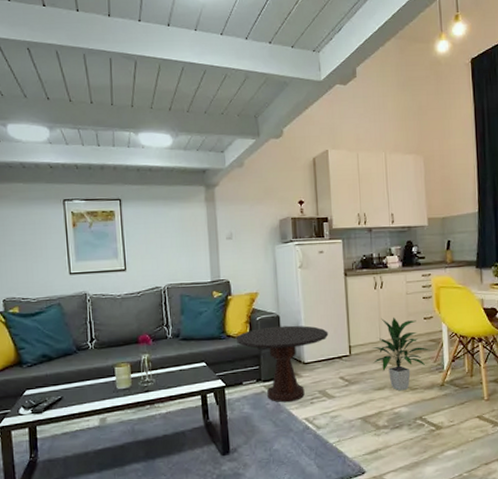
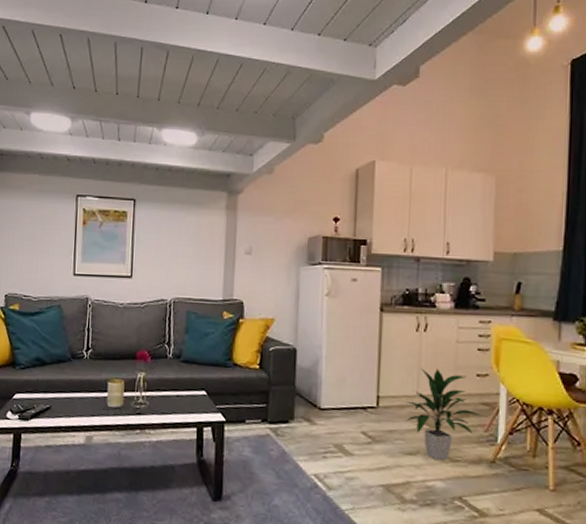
side table: present [237,325,329,403] -> none [244,360,354,453]

